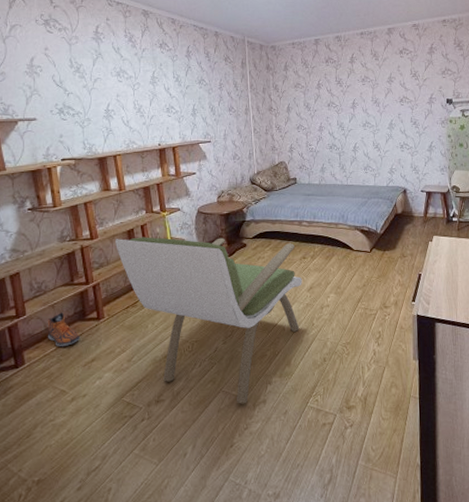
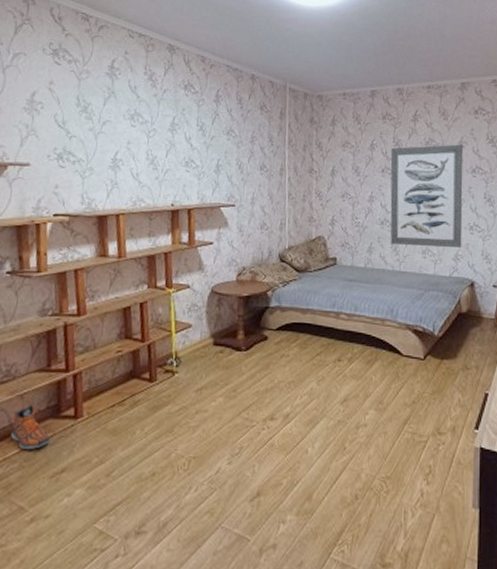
armchair: present [115,237,302,404] -> none [106,317,335,547]
wall art: none [334,80,395,164] -> present [390,144,464,249]

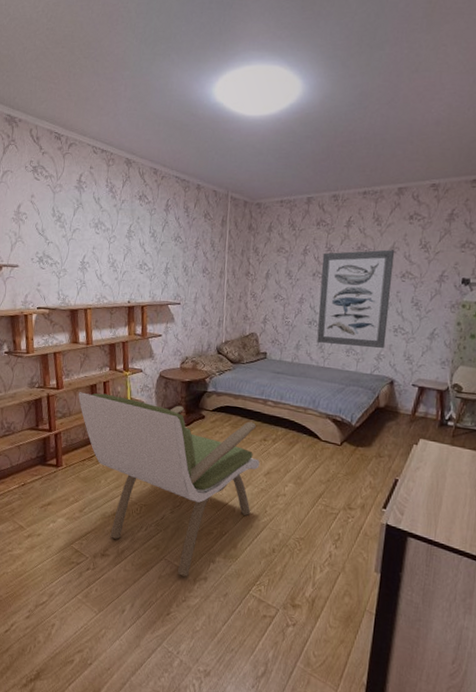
sneaker: present [10,404,52,449] -> none [12,453,40,486]
armchair: none [106,317,335,547] -> present [78,392,260,577]

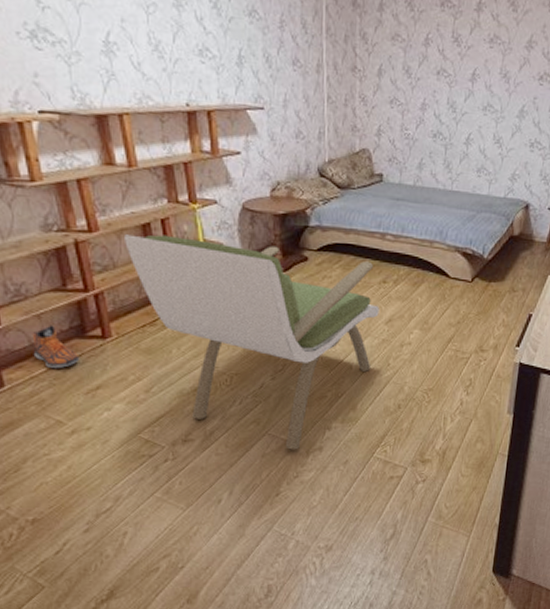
sneaker: none [12,453,40,486] -> present [32,325,80,368]
wall art: present [316,249,395,349] -> none [443,43,533,168]

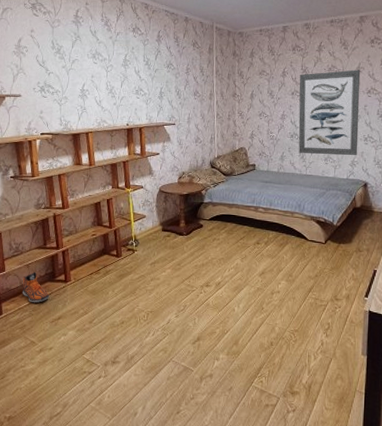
armchair: present [125,234,380,450] -> none [84,210,255,375]
wall art: none [443,43,533,168] -> present [298,69,361,156]

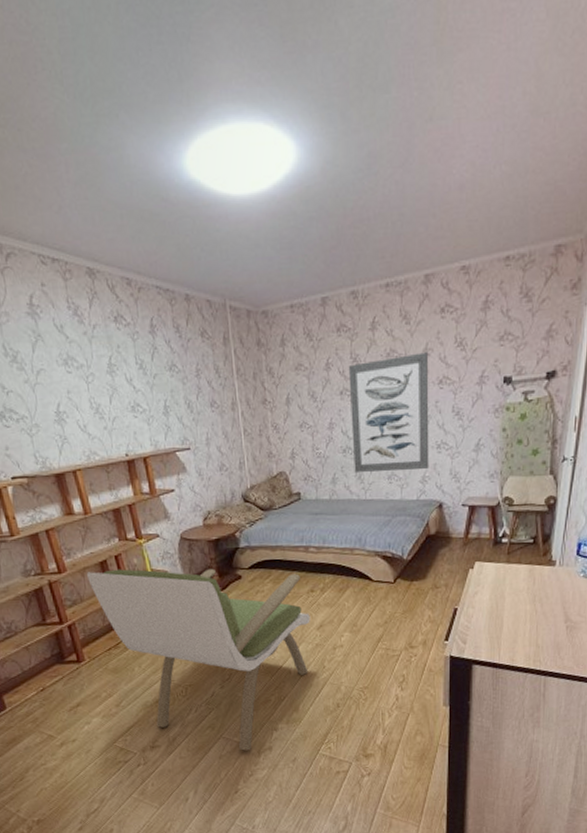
sneaker: present [22,272,50,303] -> none [23,654,62,691]
armchair: none [84,210,255,375] -> present [87,568,310,751]

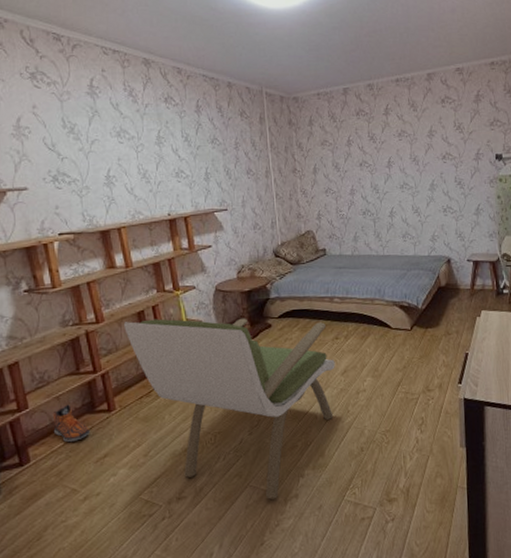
sneaker: none [23,654,62,691] -> present [52,404,91,442]
wall art: present [348,352,429,472] -> none [366,133,438,231]

